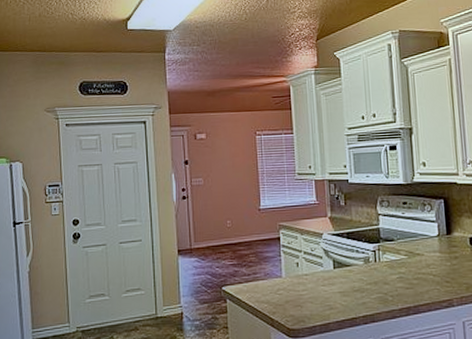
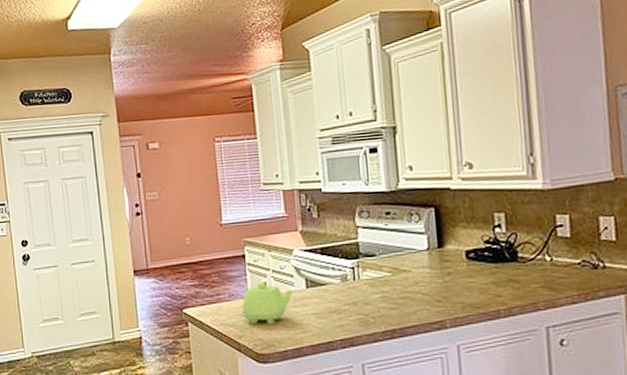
teapot: none [276,263,322,302] -> present [241,282,293,324]

